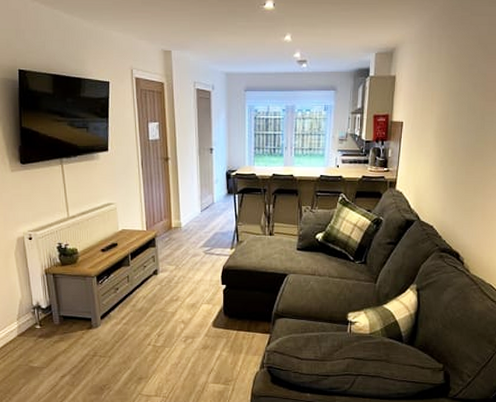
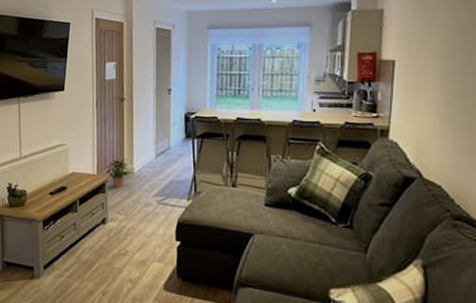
potted plant: none [154,215,178,241] -> present [105,159,130,187]

